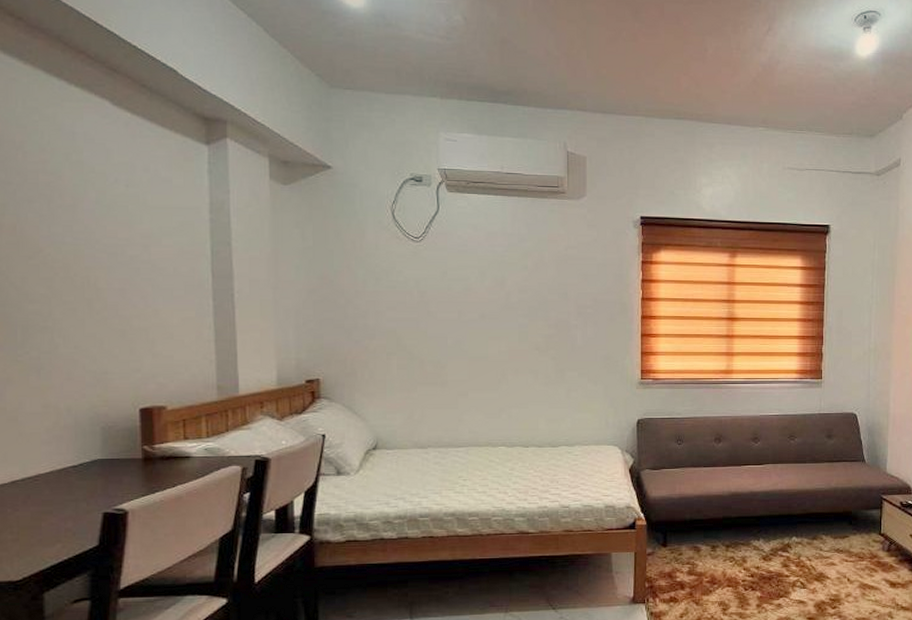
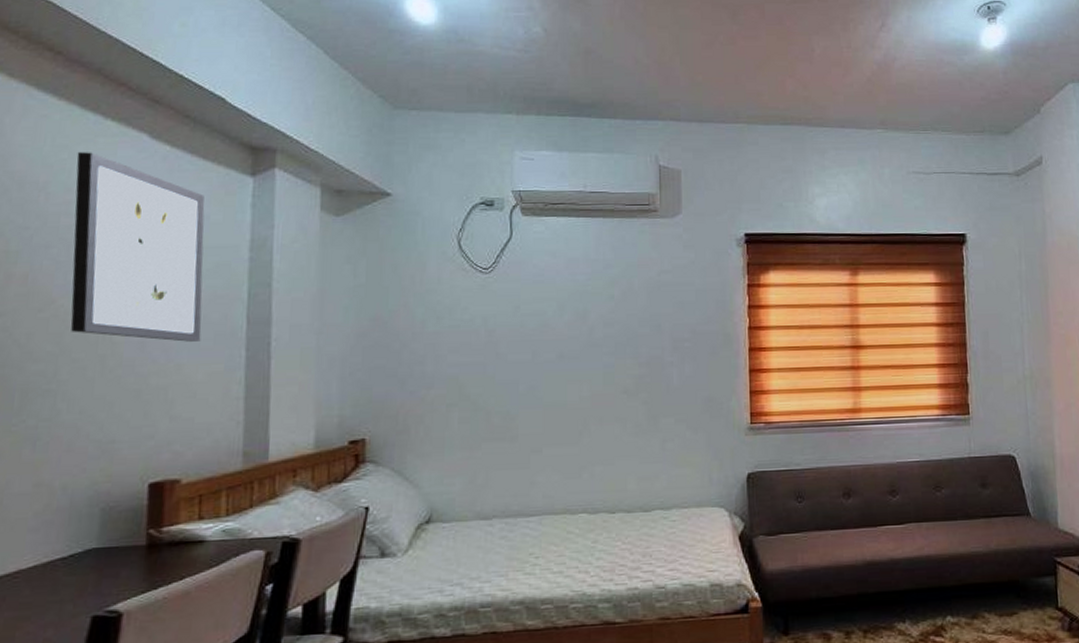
wall art: none [47,115,173,291] -> present [70,152,205,342]

